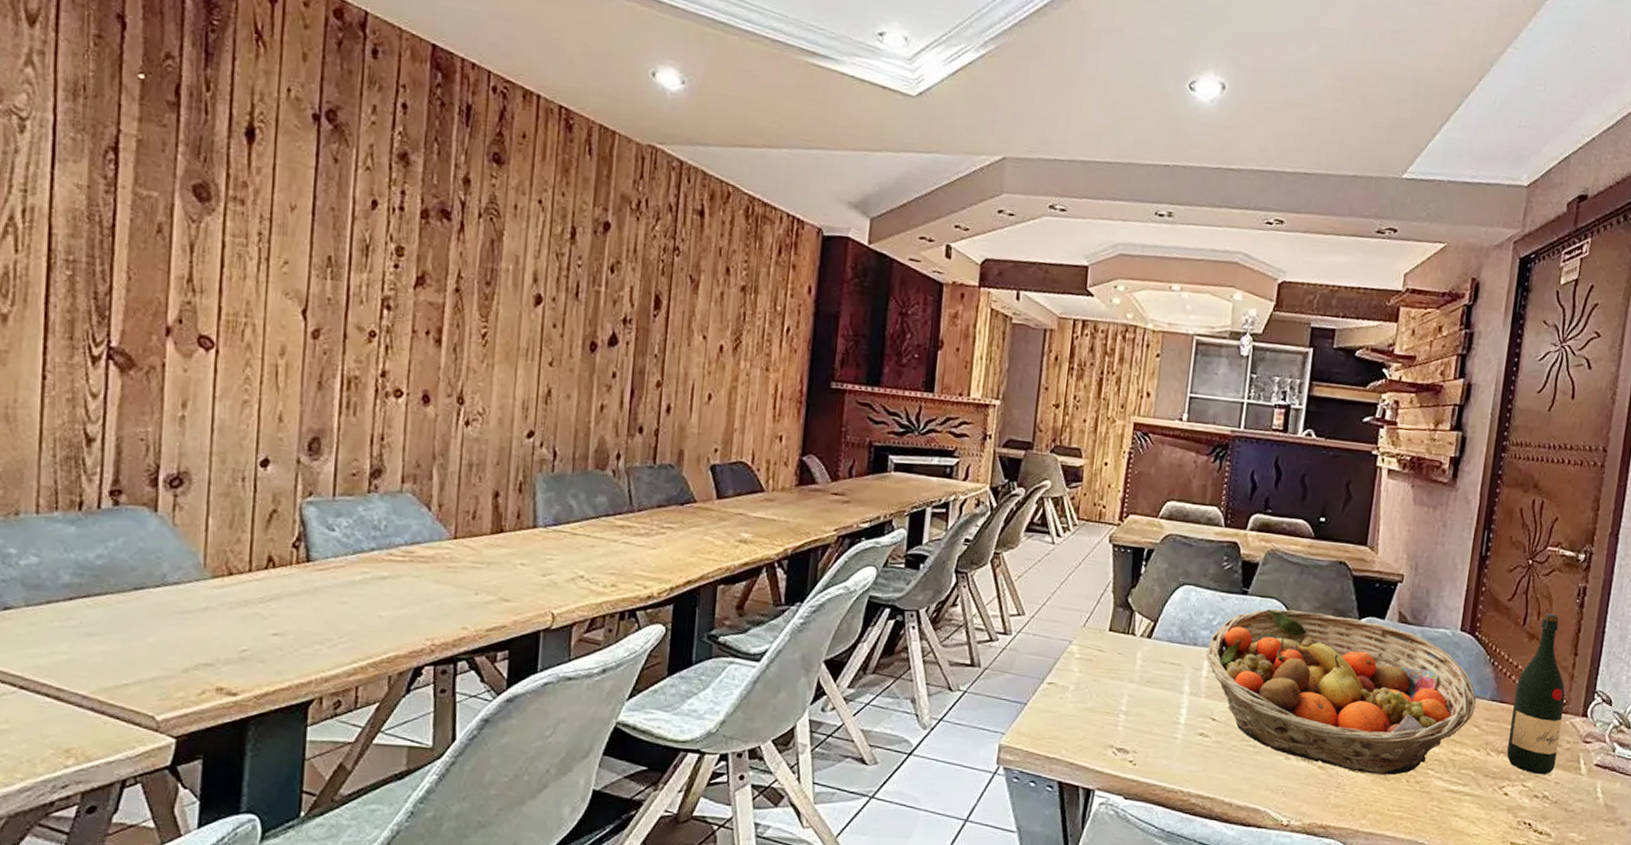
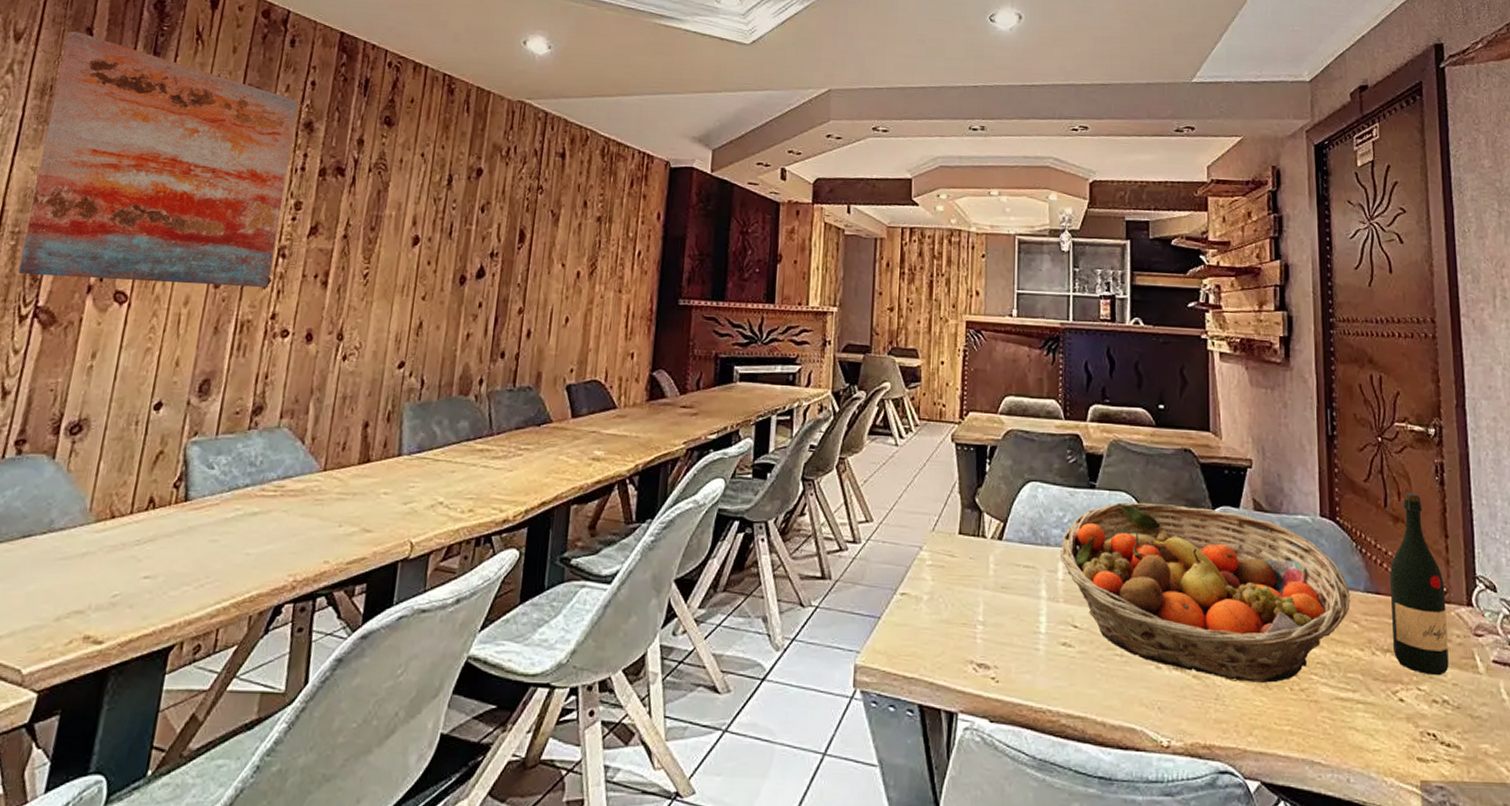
wall art: none [81,17,388,343] -> present [18,30,298,288]

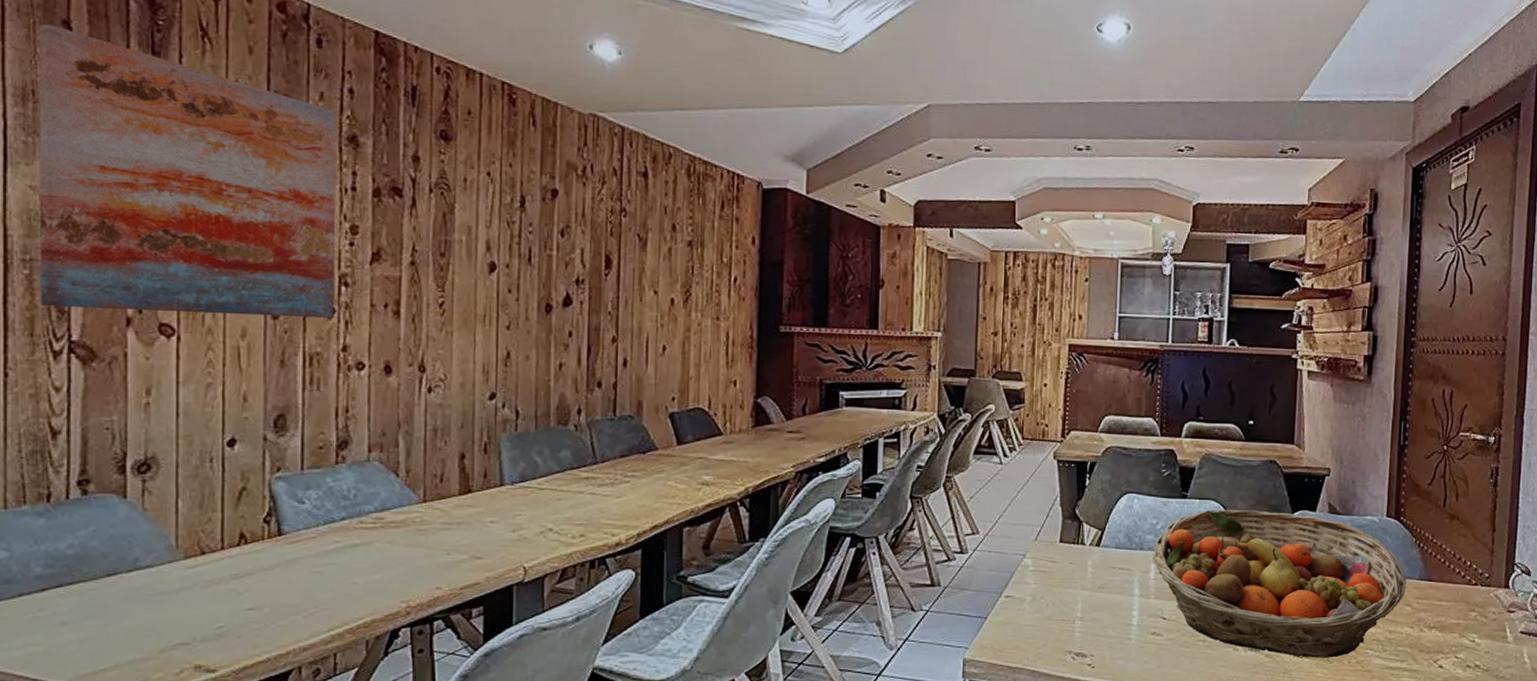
wine bottle: present [1389,492,1449,676] -> none [1438,494,1488,646]

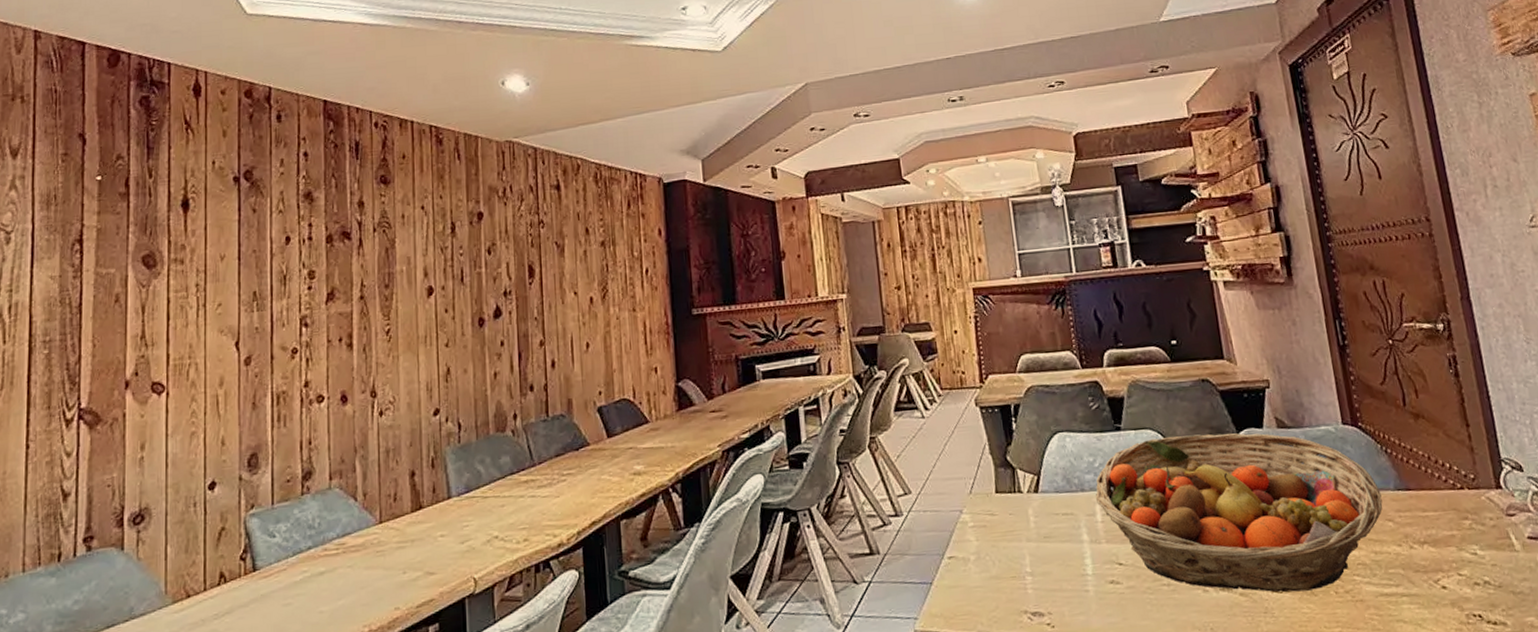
wall art: present [39,23,336,319] -> none [56,138,297,380]

